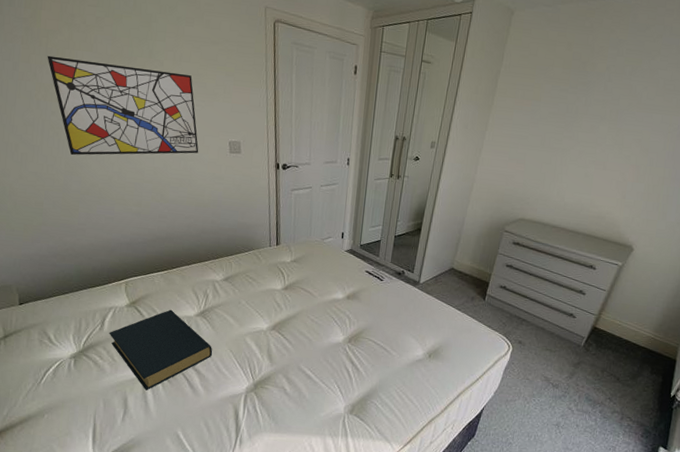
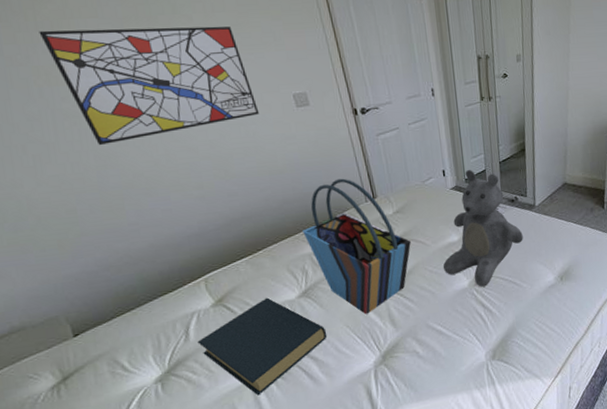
tote bag: none [212,221,300,345] -> present [303,178,411,315]
teddy bear: none [324,236,402,346] -> present [443,169,523,287]

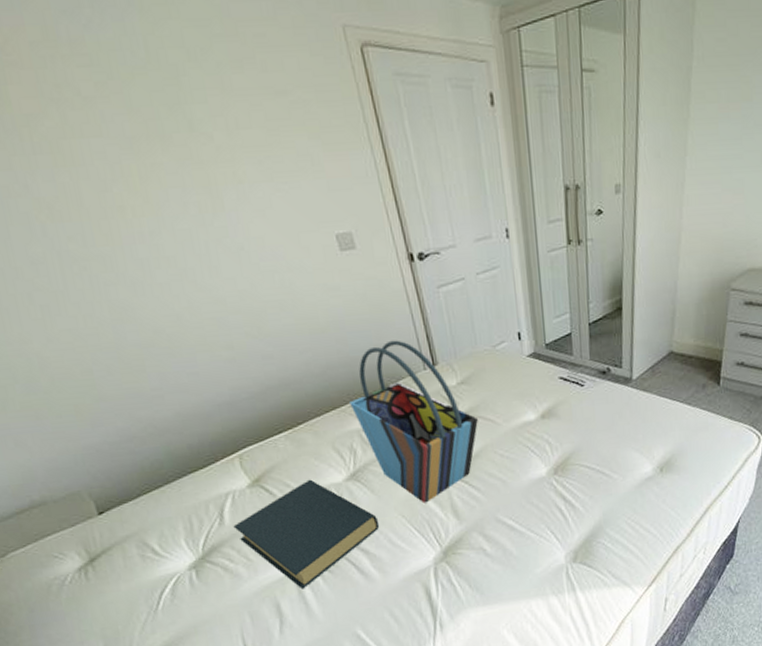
wall art: present [39,26,260,146] -> none [36,147,297,296]
teddy bear: present [443,169,523,287] -> none [517,331,616,477]

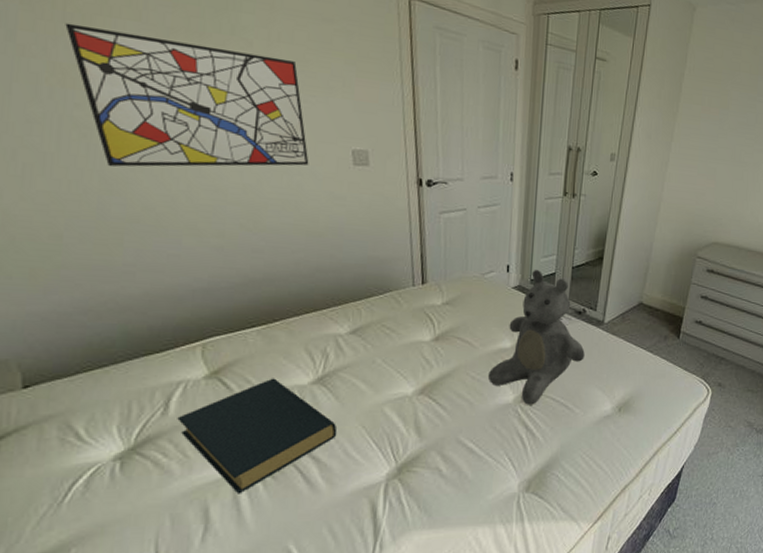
wall art: none [36,147,297,296] -> present [65,22,309,167]
tote bag: present [350,340,478,504] -> none [332,254,456,416]
teddy bear: none [517,331,616,477] -> present [489,269,585,405]

